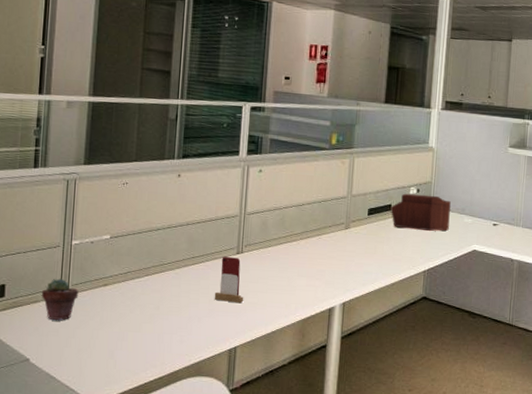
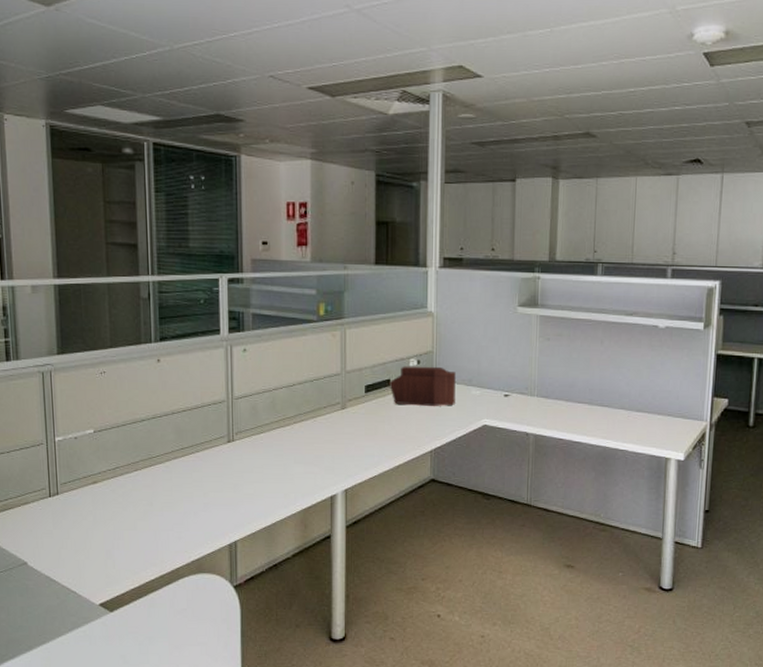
potted succulent: present [41,278,79,320] -> none [30,477,69,521]
smartphone: present [214,256,244,304] -> none [208,445,240,495]

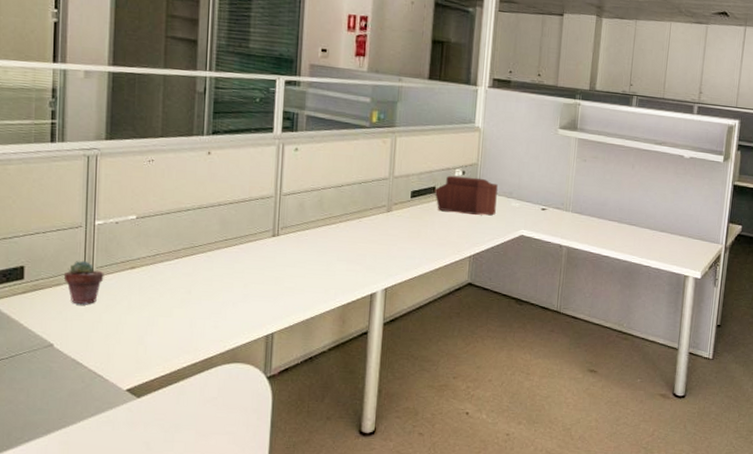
potted succulent: none [30,477,69,521] -> present [63,260,104,304]

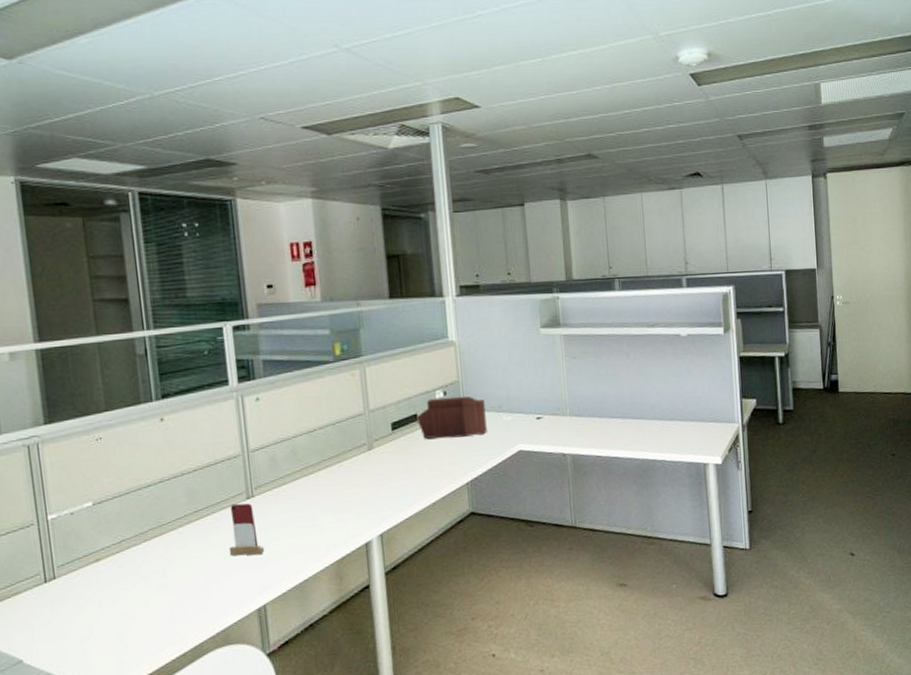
potted succulent: present [63,260,104,304] -> none [21,561,68,611]
smartphone: none [249,238,281,288] -> present [229,503,265,556]

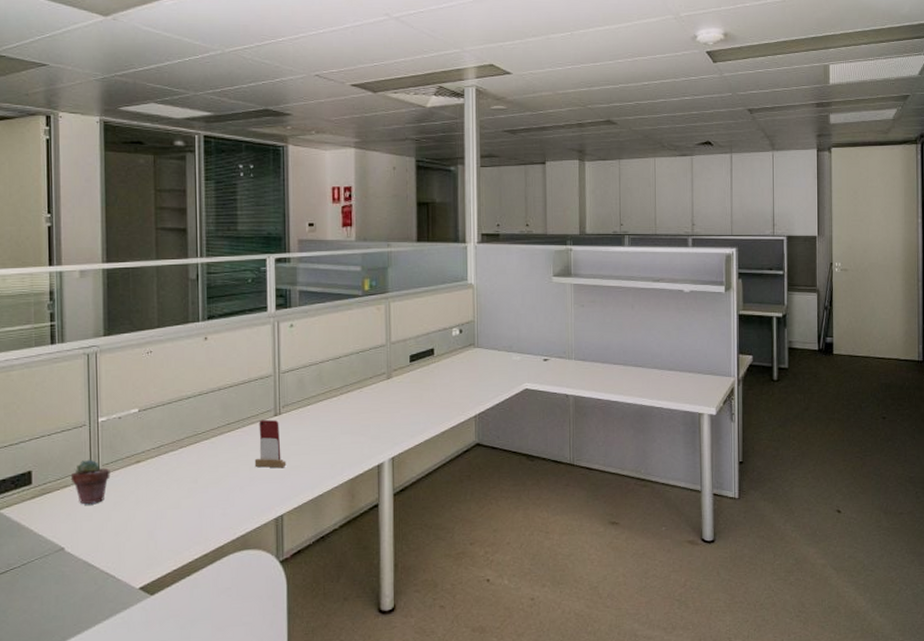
potted succulent: none [21,561,68,611] -> present [70,459,110,504]
sewing box: present [416,396,487,439] -> none [433,335,497,374]

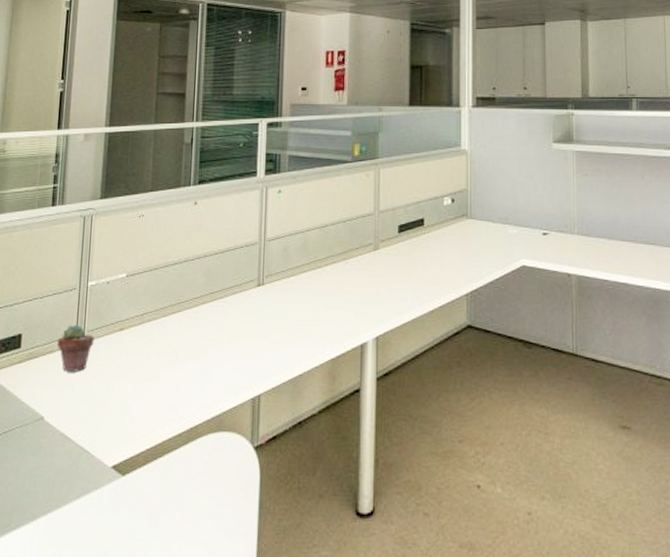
smartphone: present [254,419,287,469] -> none [234,289,267,343]

